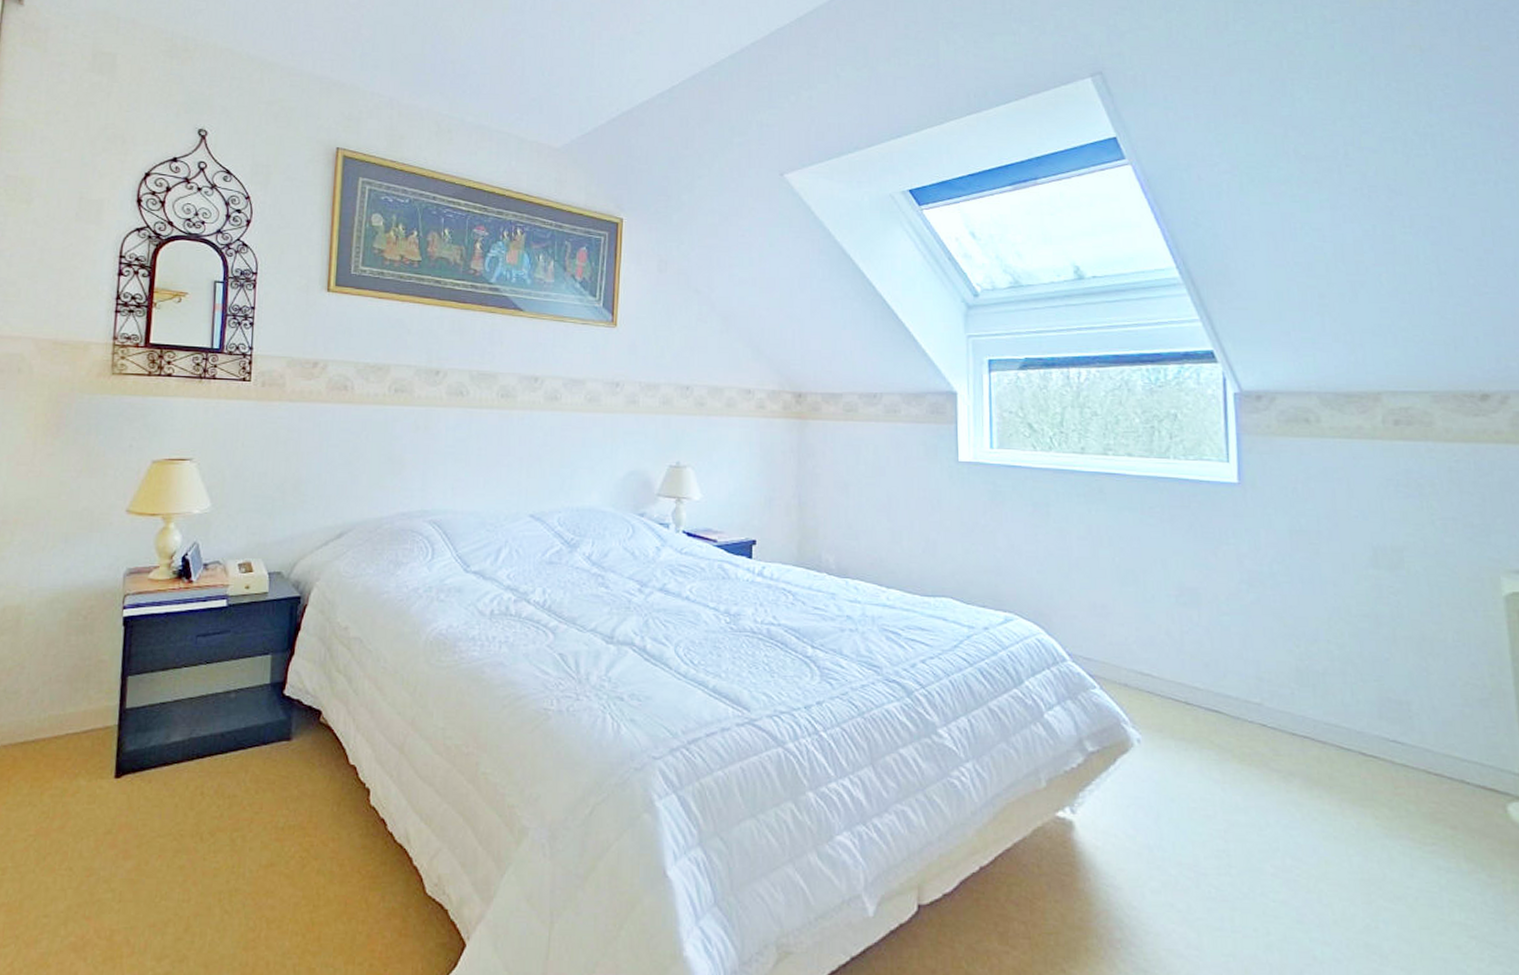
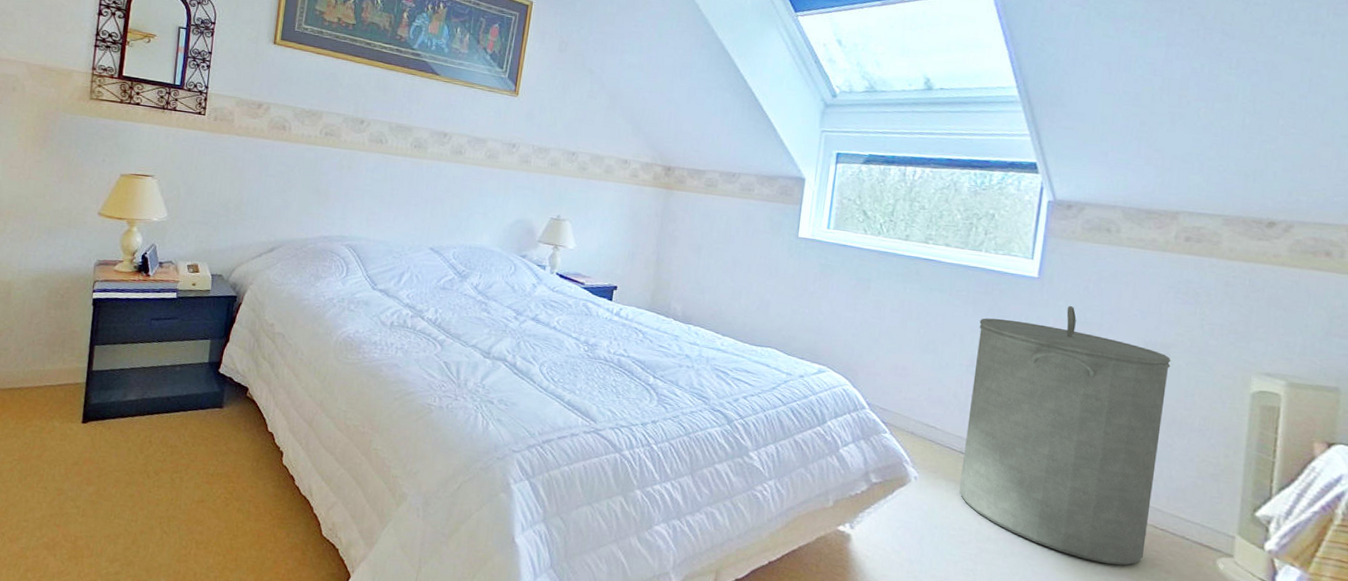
laundry hamper: none [1181,512,1421,826] -> present [959,305,1171,566]

